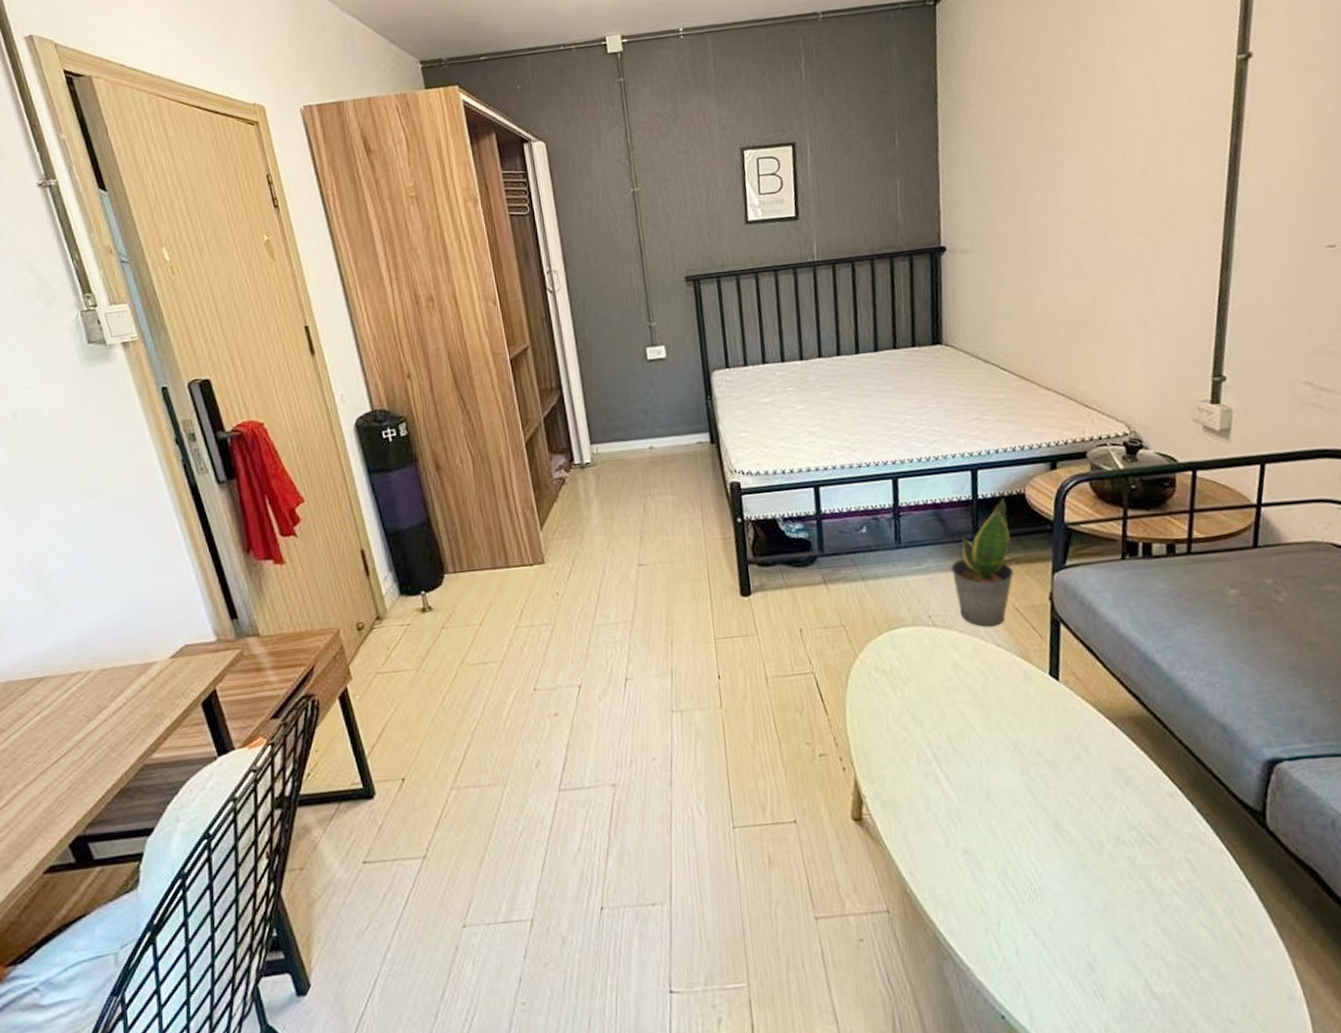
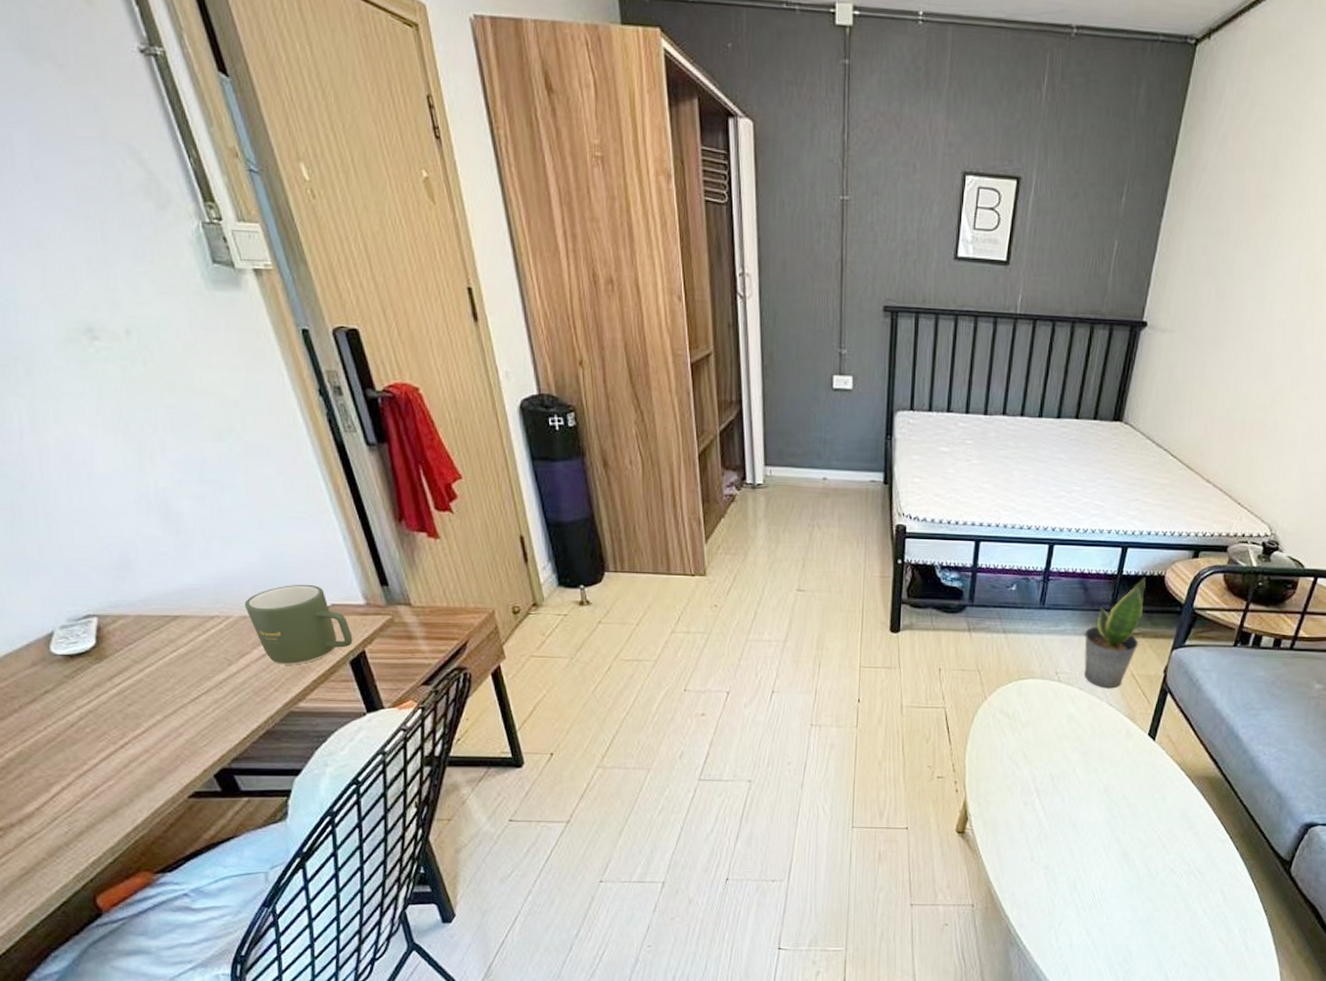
mug: none [104,627,205,715] -> present [244,584,353,665]

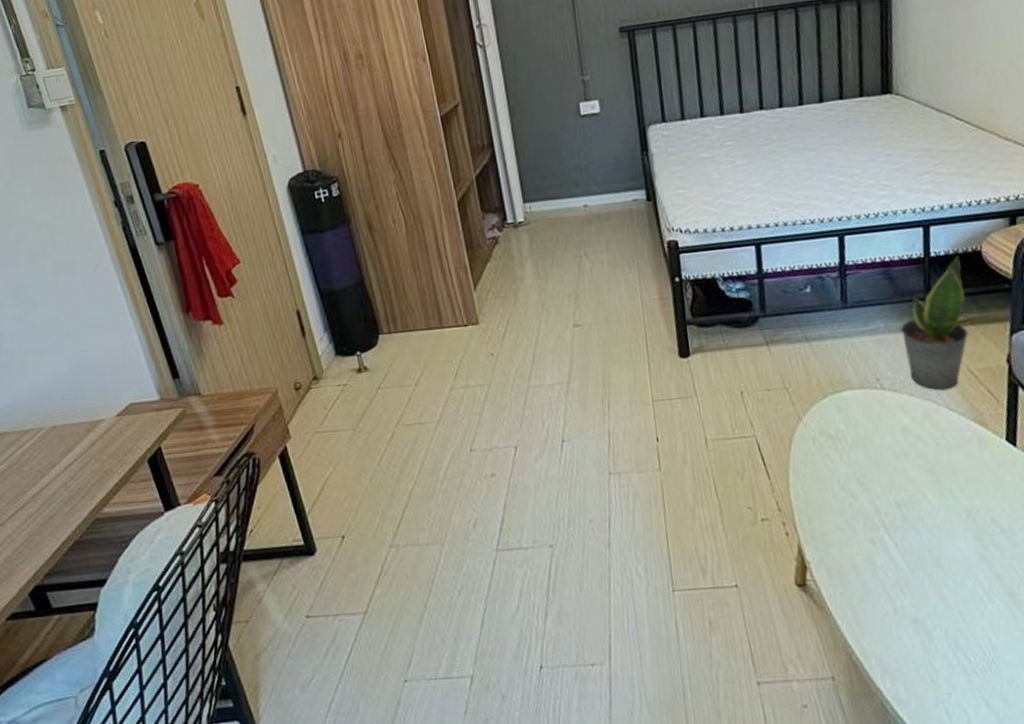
mug: present [244,584,353,665] -> none [54,386,150,471]

